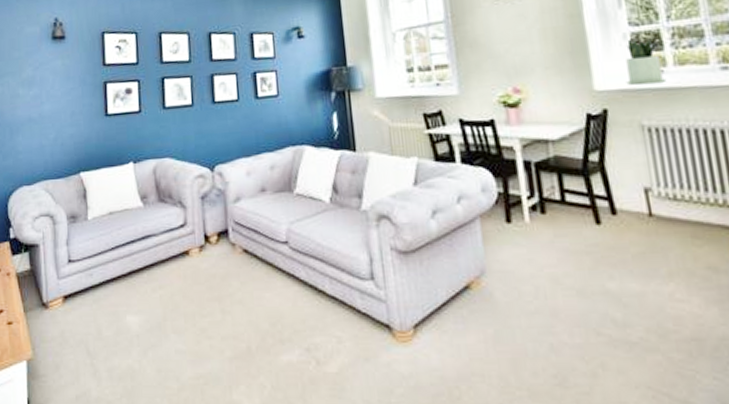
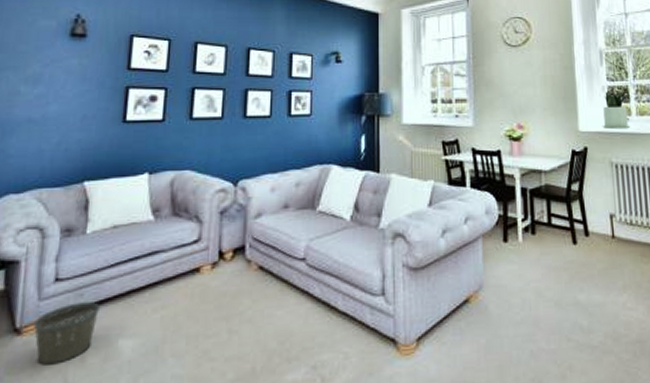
basket: none [56,281,108,336] -> present [33,302,101,365]

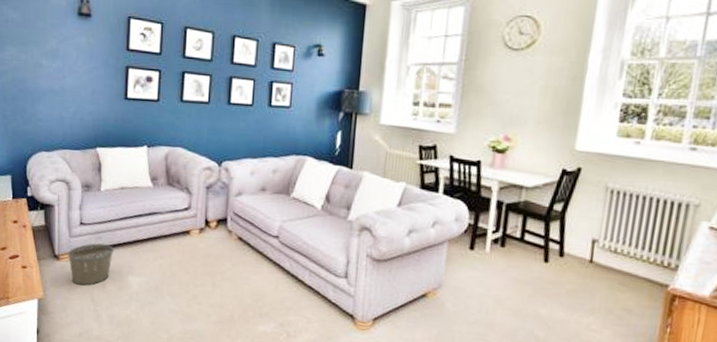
planter: present [602,91,631,130] -> none [604,109,643,154]

